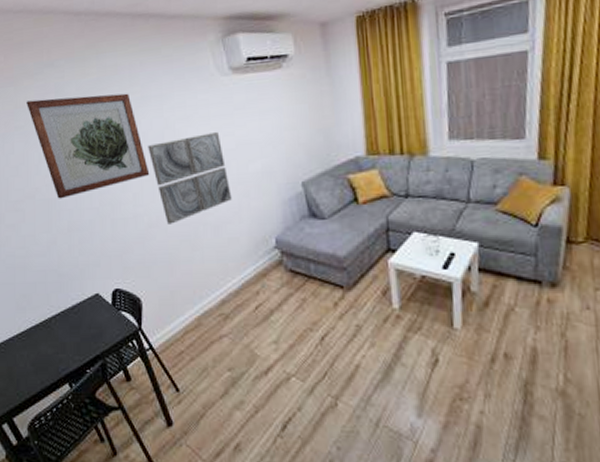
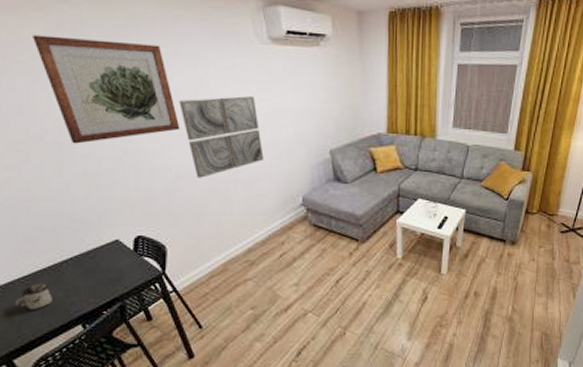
cup: none [14,339,44,367] -> present [14,283,53,310]

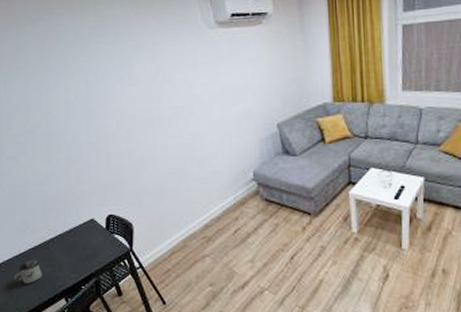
wall art: present [33,35,180,144] -> none [28,41,142,134]
wall art: present [179,95,264,178] -> none [141,77,216,158]

